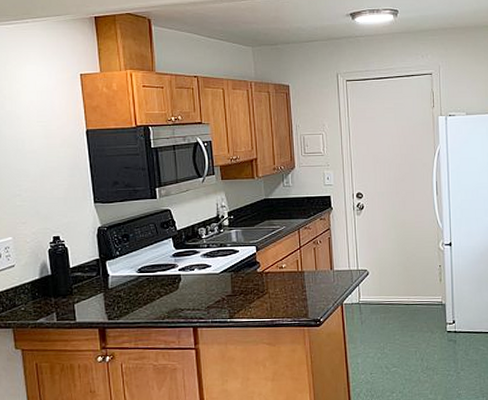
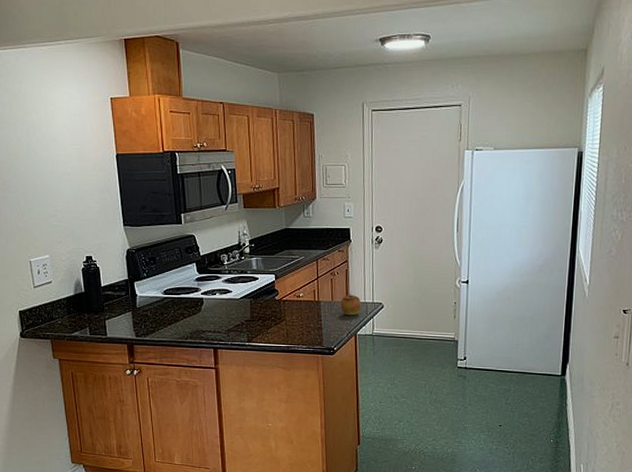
apple: none [325,261,346,285] -> present [340,293,361,316]

